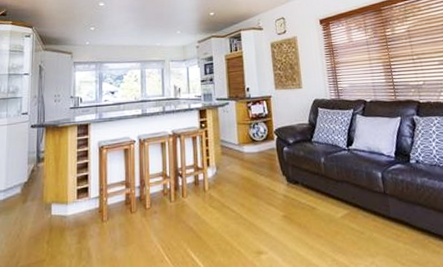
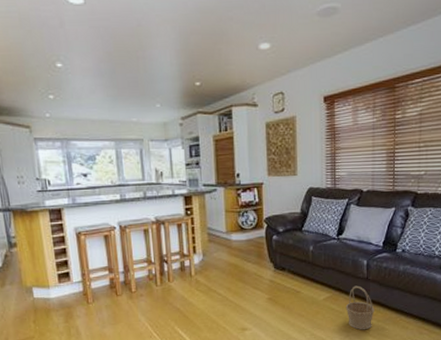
basket: none [366,201,399,255] -> present [345,285,375,330]

